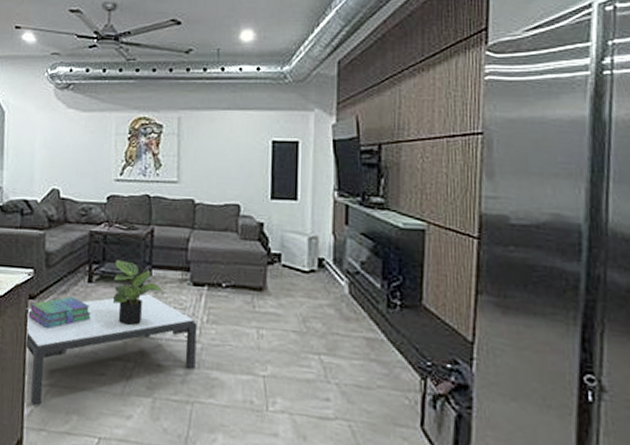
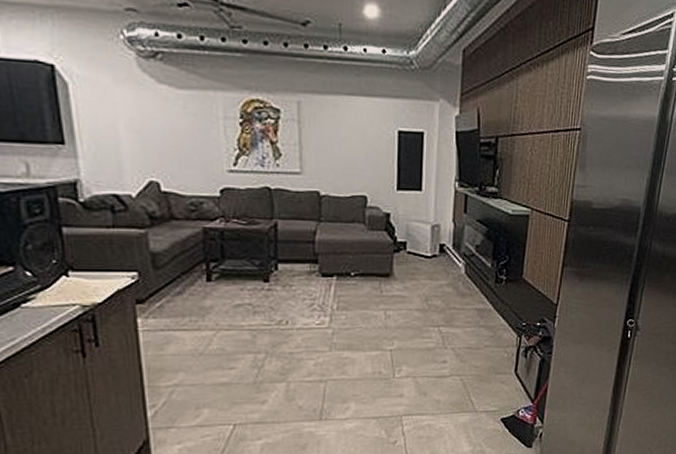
coffee table: present [24,294,197,406] -> none [136,288,327,407]
stack of books: present [28,296,91,329] -> none [138,297,214,333]
potted plant: present [112,258,163,326] -> none [235,255,291,320]

